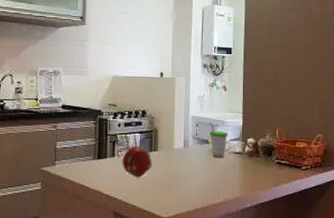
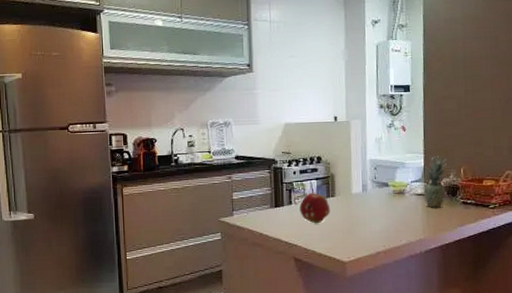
cup: present [208,122,228,157] -> none [387,164,408,200]
fruit: none [242,116,263,167] -> present [424,155,447,208]

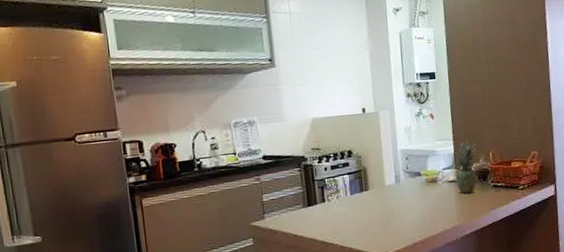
fruit: present [299,192,331,224] -> none [333,187,365,220]

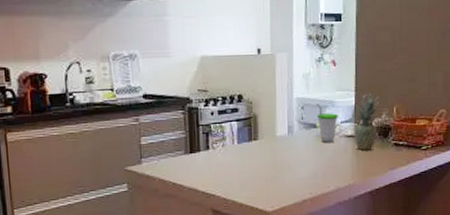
cup: none [418,153,440,189] -> present [316,103,338,143]

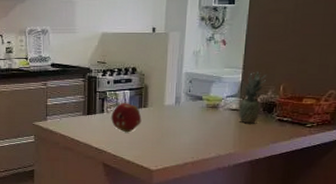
fruit: none [218,135,253,171] -> present [111,102,142,133]
cup: present [316,103,338,143] -> none [203,78,224,114]

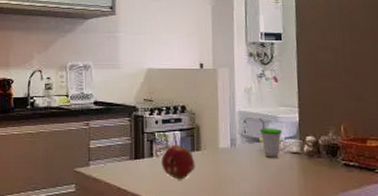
cup: none [203,78,224,114] -> present [258,118,282,158]
fruit: present [239,71,266,124] -> none [299,110,324,169]

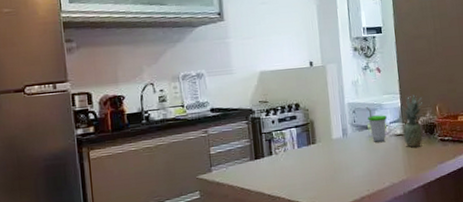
fruit: present [161,144,195,180] -> none [280,140,312,174]
fruit: none [299,110,324,169] -> present [400,95,423,148]

